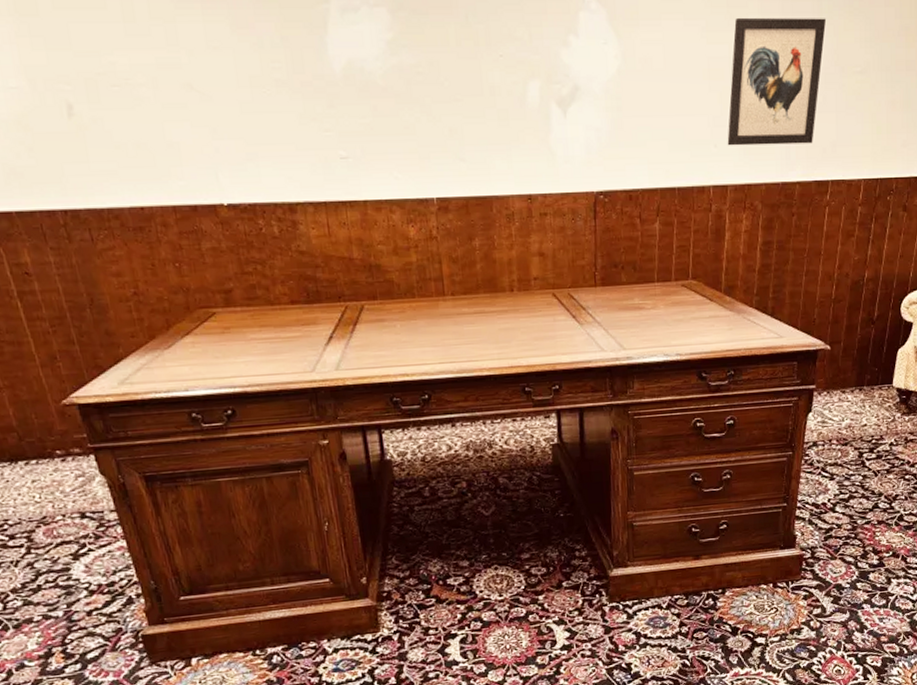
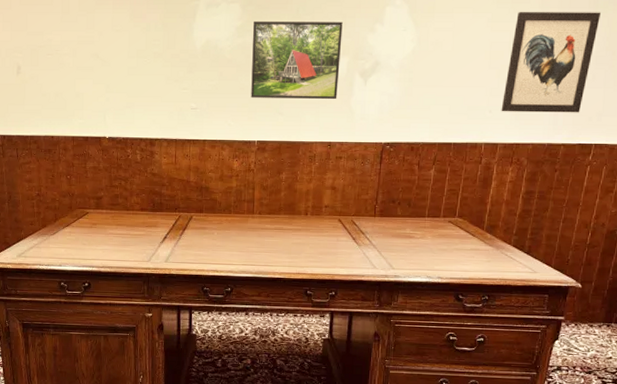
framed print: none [409,31,532,140] -> present [251,20,343,100]

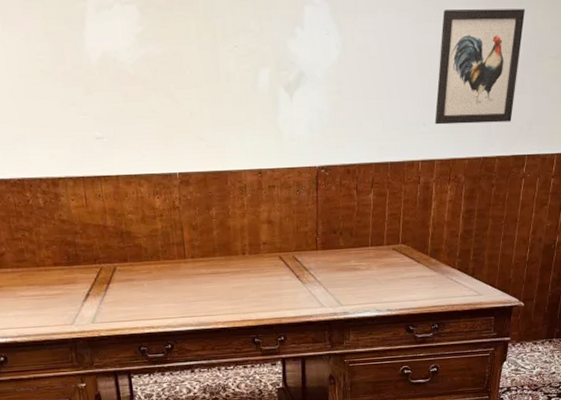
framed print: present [251,20,343,100] -> none [156,25,262,122]

